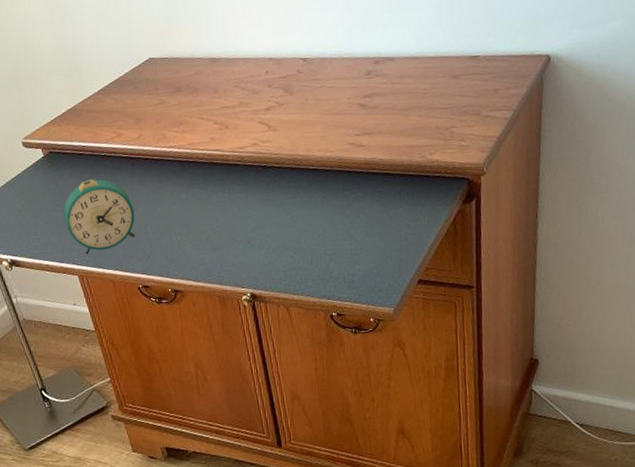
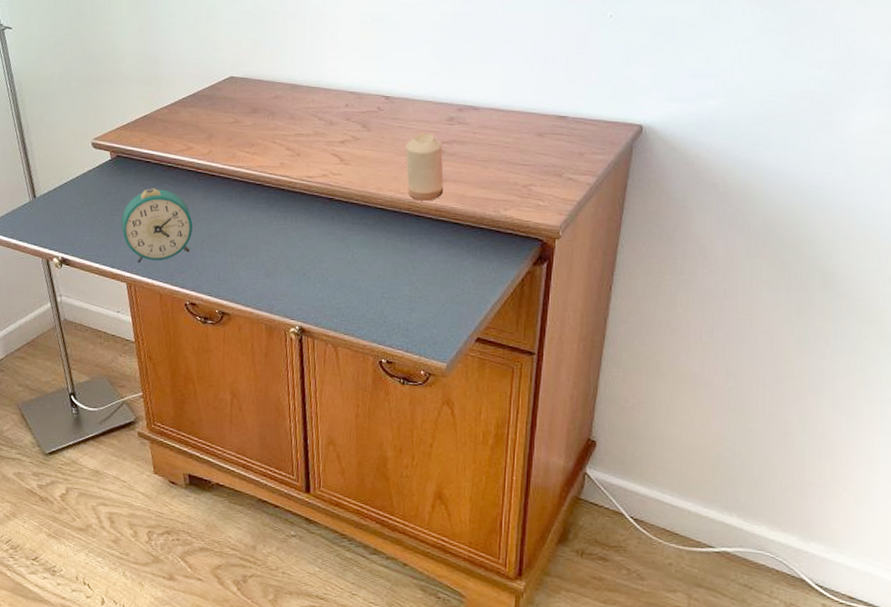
candle: none [329,90,370,157] -> present [406,133,444,201]

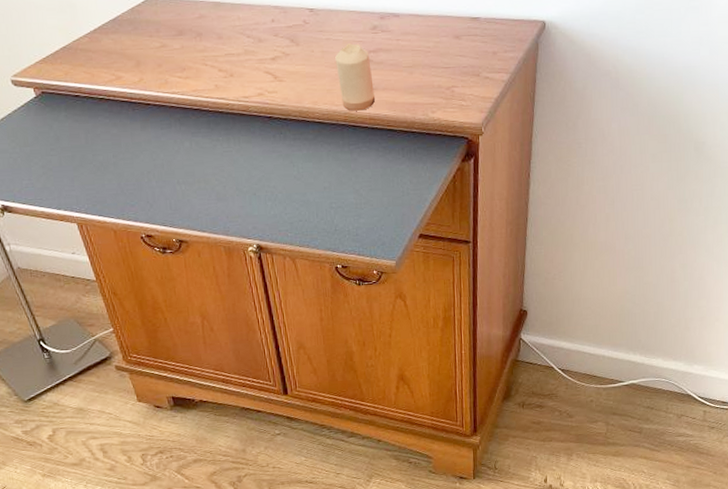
alarm clock: present [121,188,193,264] -> none [58,122,137,202]

